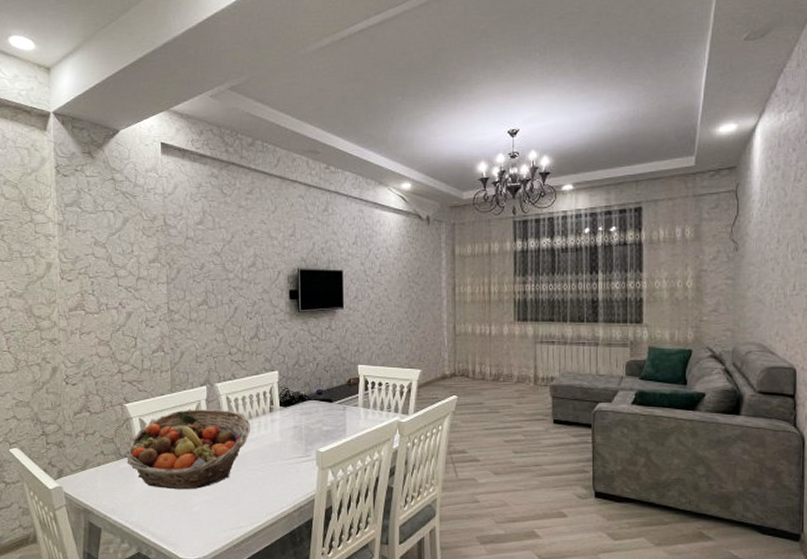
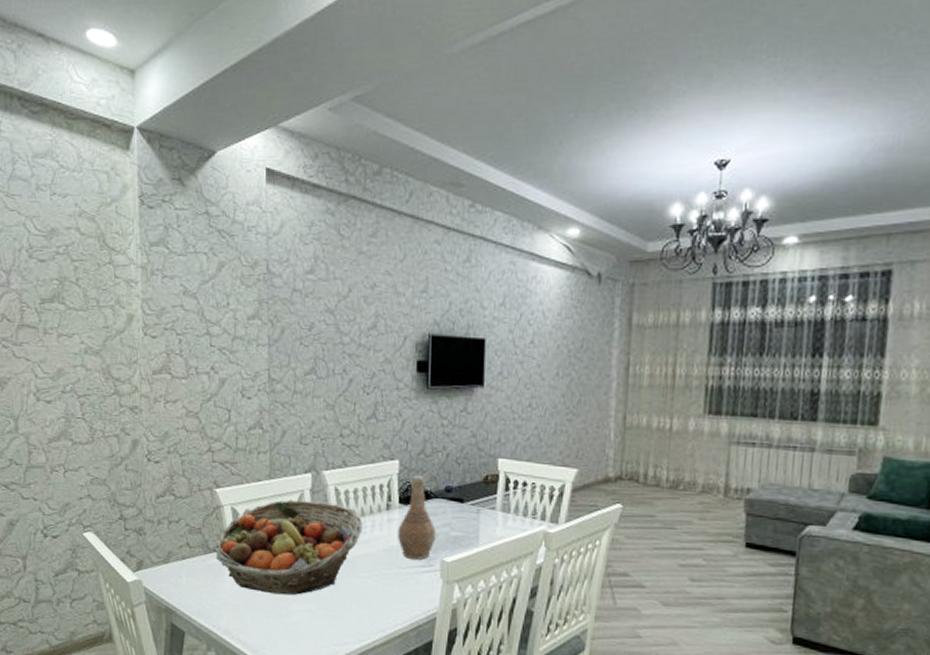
vase: none [280,383,311,451] -> present [398,476,436,560]

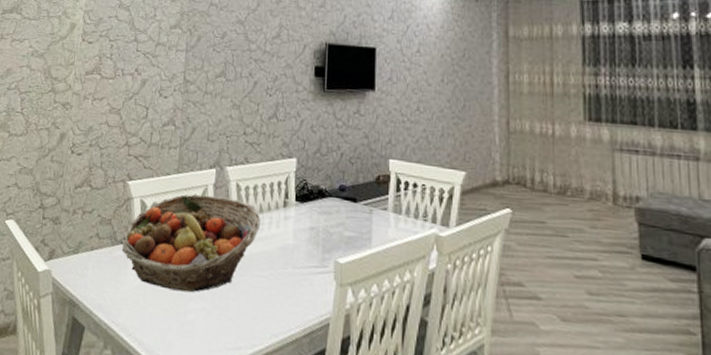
vase: present [398,476,436,560] -> none [293,174,330,260]

